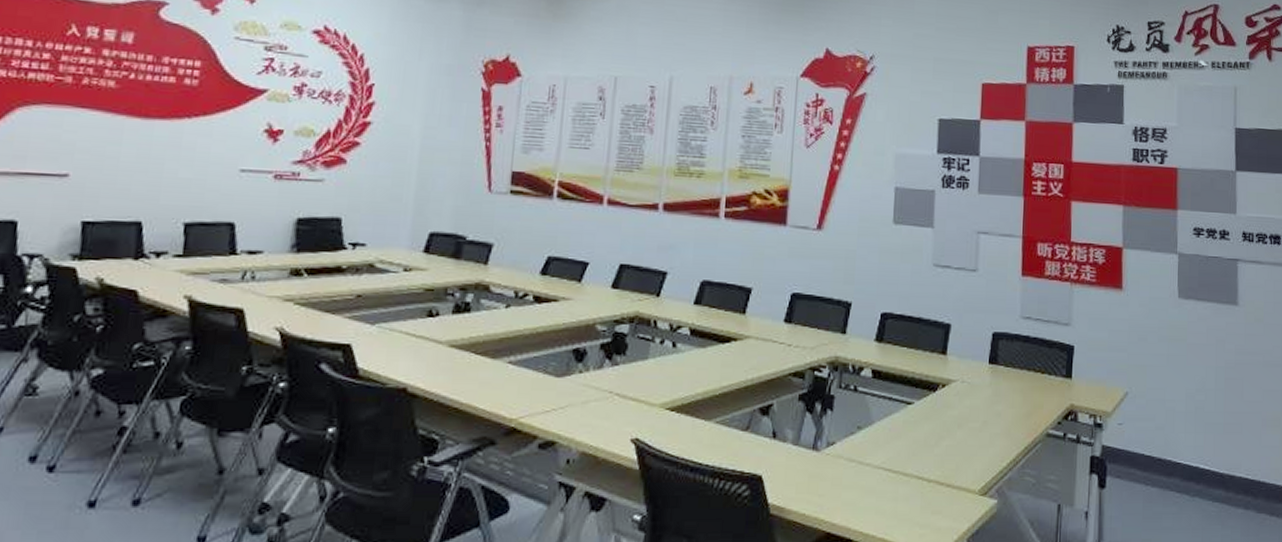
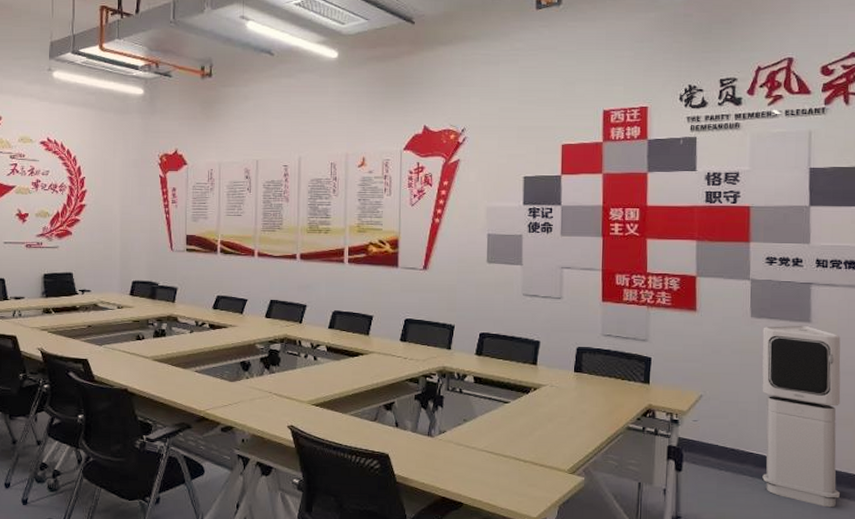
air purifier: none [1189,308,1268,528] -> present [762,325,841,508]

